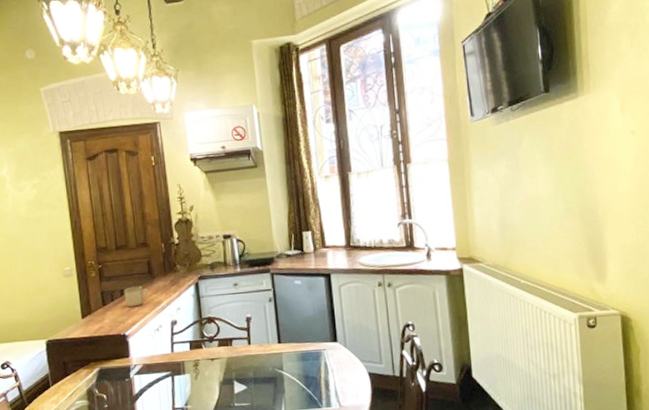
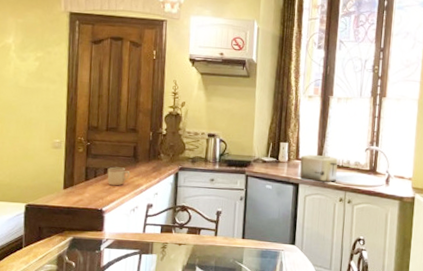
toaster: none [327,238,372,270] -> present [299,155,338,184]

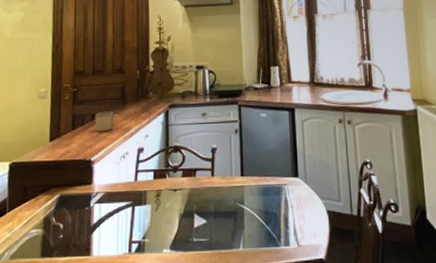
toaster: present [299,155,338,184] -> none [292,76,333,106]

